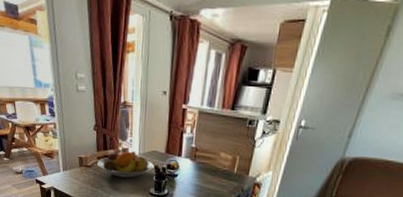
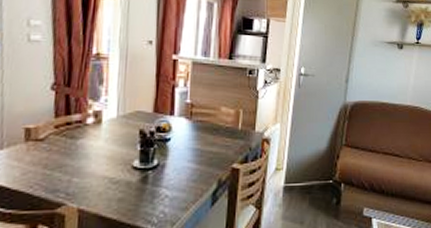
fruit bowl: present [96,150,154,178] -> none [53,114,138,151]

